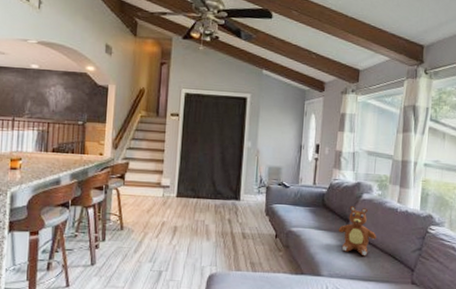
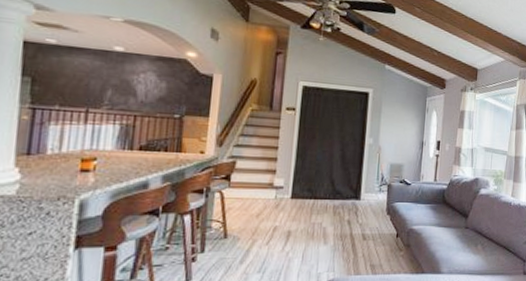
teddy bear: present [338,206,377,257] -> none [457,202,493,251]

